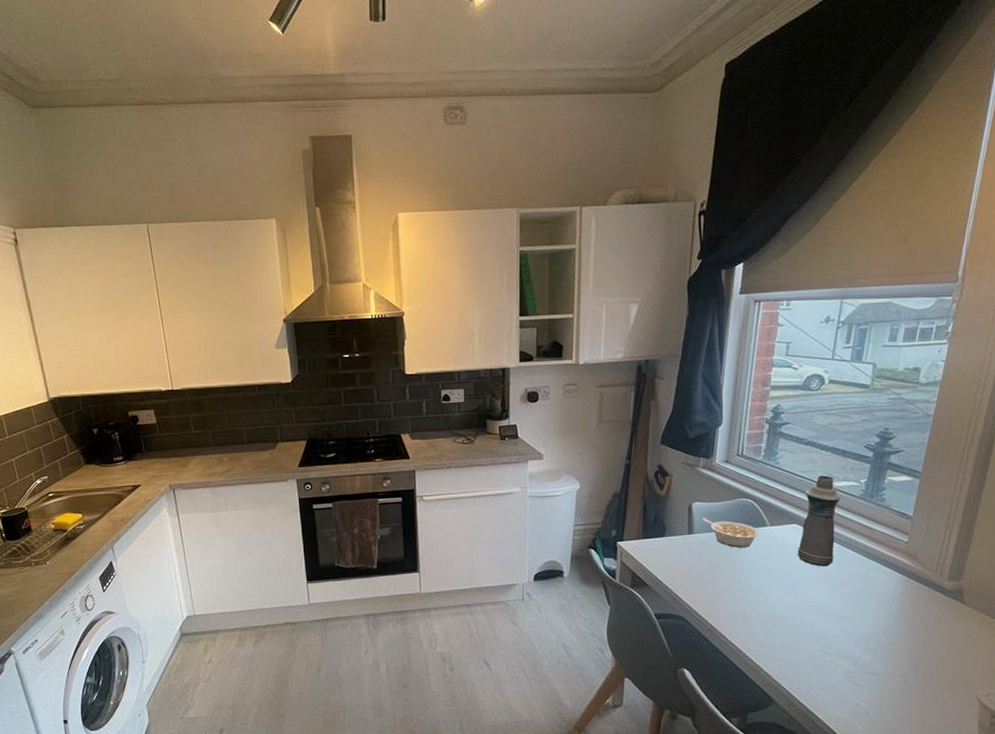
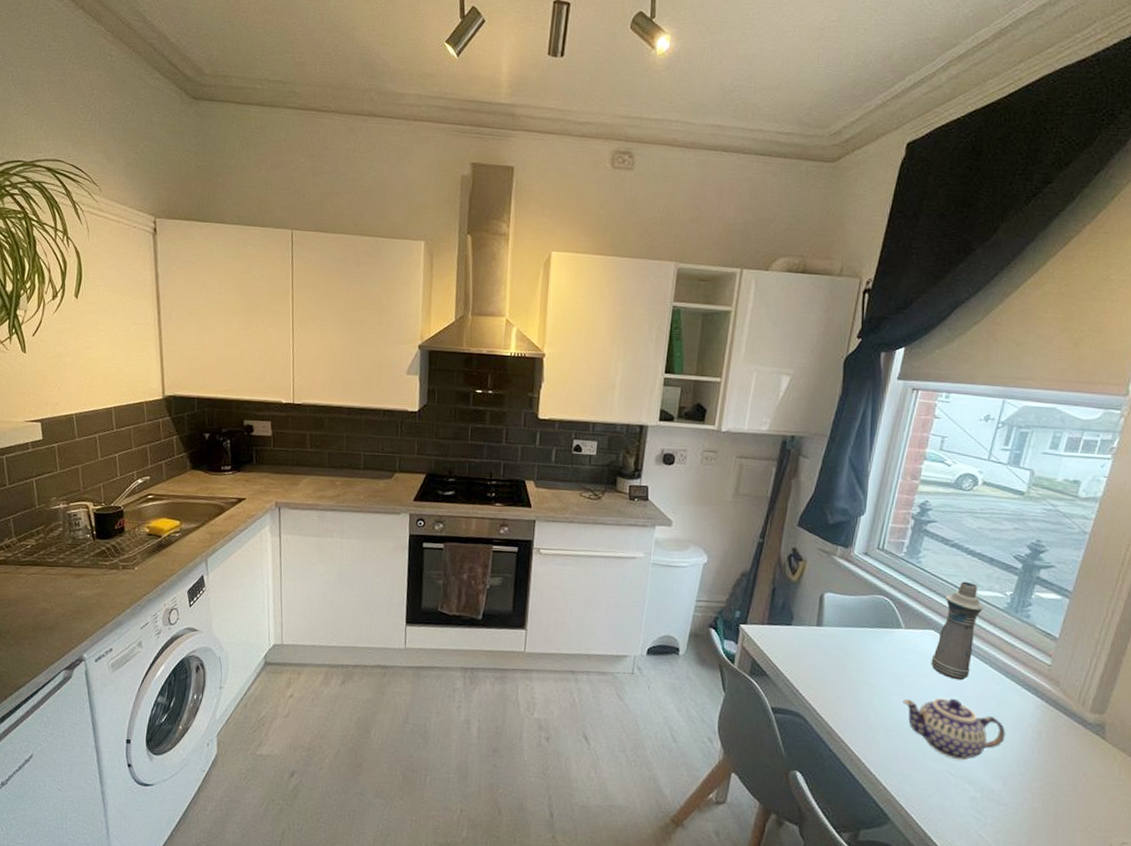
legume: present [703,518,760,548] -> none [834,610,894,649]
teapot: none [774,584,872,639] -> present [902,698,1006,761]

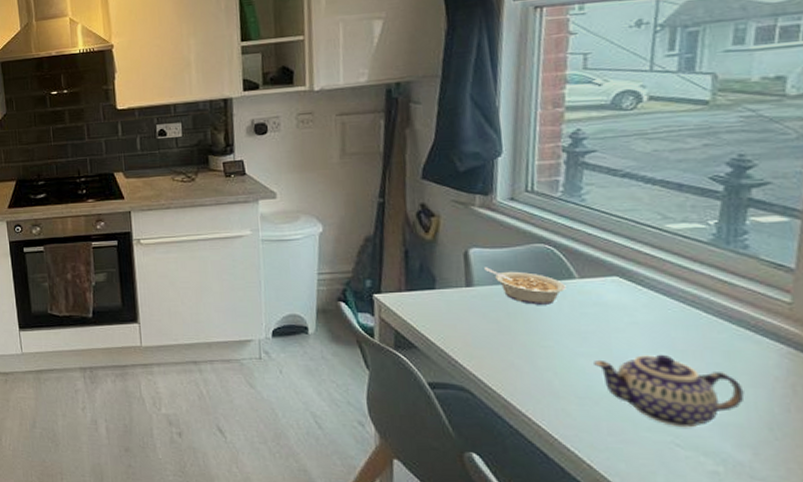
legume: none [834,610,894,649] -> present [484,267,566,305]
bottle: present [931,581,984,681] -> none [621,215,682,332]

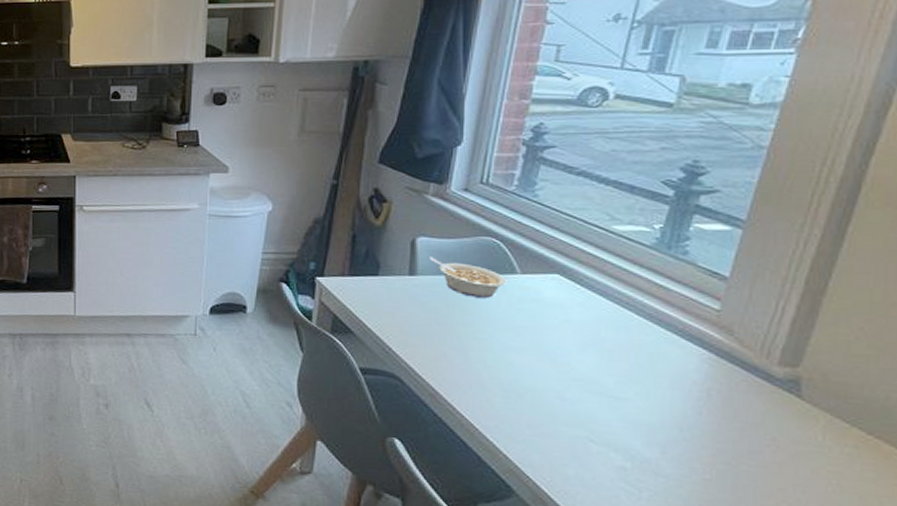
teapot: present [592,354,745,428] -> none [522,352,662,425]

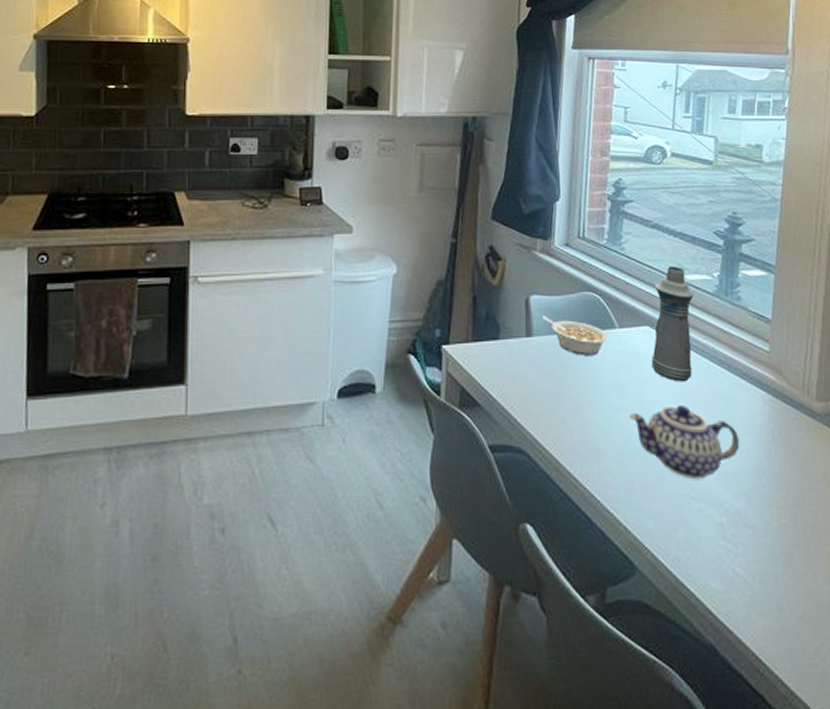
teapot: none [522,352,662,425] -> present [628,404,740,480]
bottle: none [557,215,625,332] -> present [651,266,695,382]

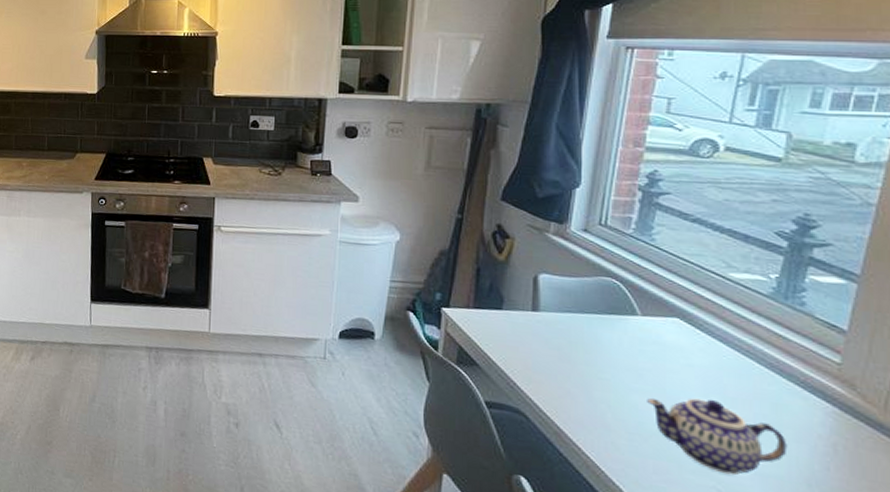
legume: present [542,316,609,356] -> none [552,294,628,338]
bottle: present [651,266,695,382] -> none [678,261,742,379]

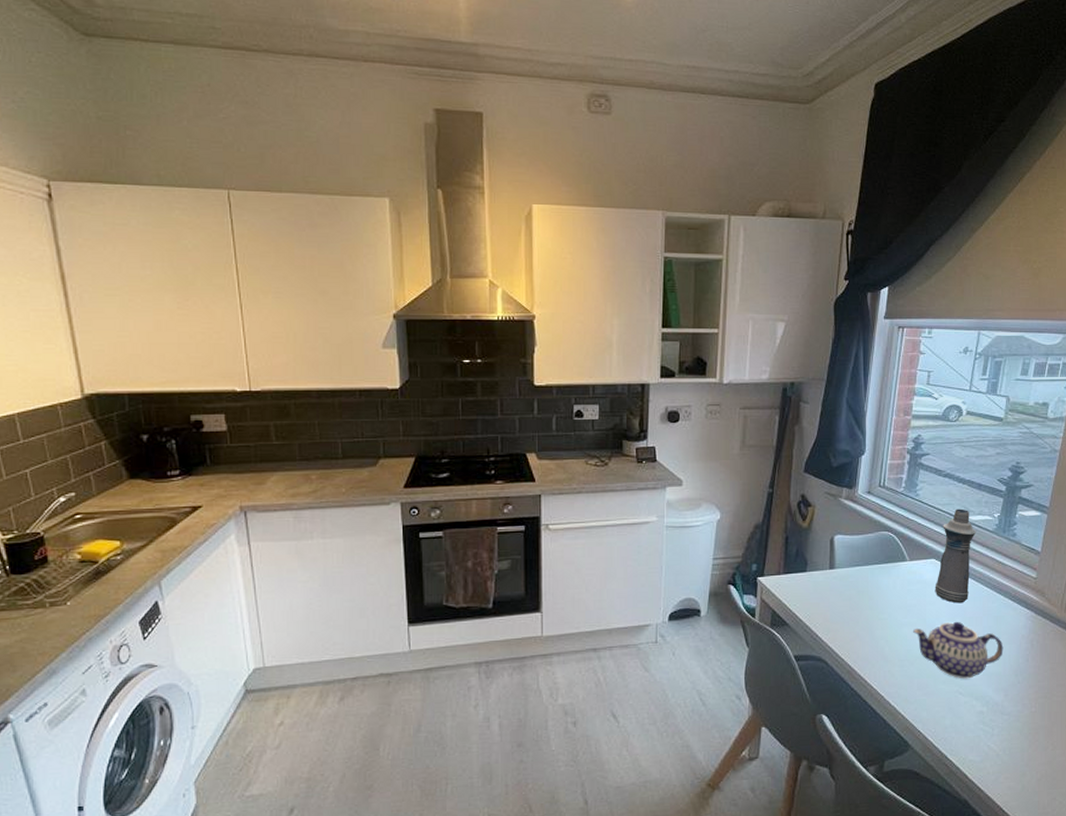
bottle: none [678,261,742,379] -> present [934,508,977,604]

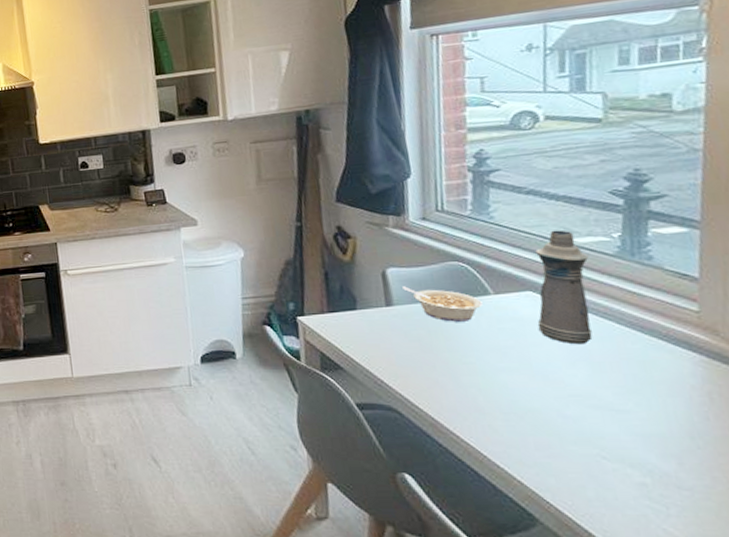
legume: none [844,552,900,584] -> present [402,286,483,322]
teapot: present [912,621,1004,679] -> none [514,366,664,440]

